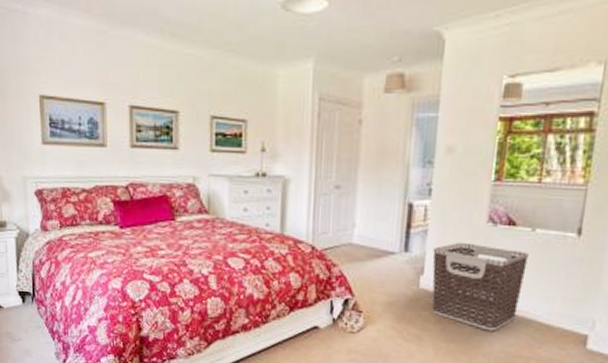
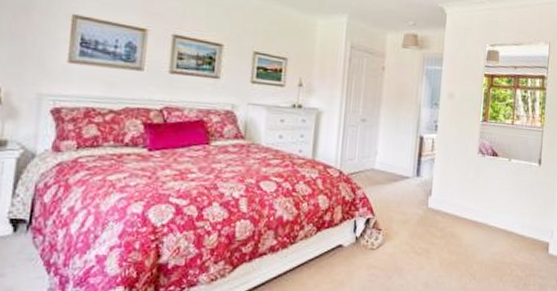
clothes hamper: present [432,242,530,331] -> none [438,169,508,242]

